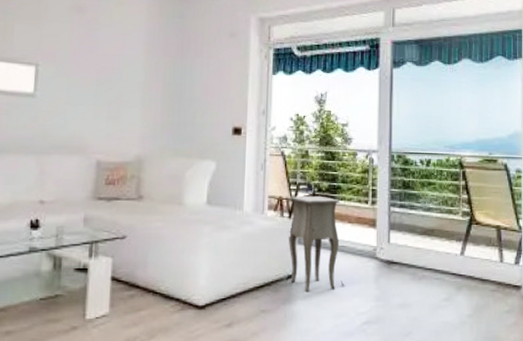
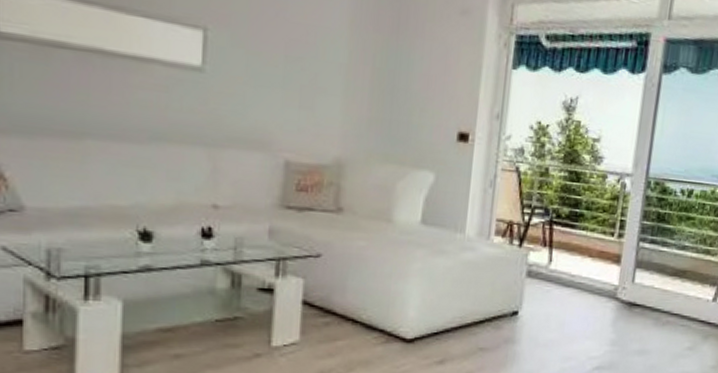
side table: present [289,195,345,293] -> none [515,221,581,332]

